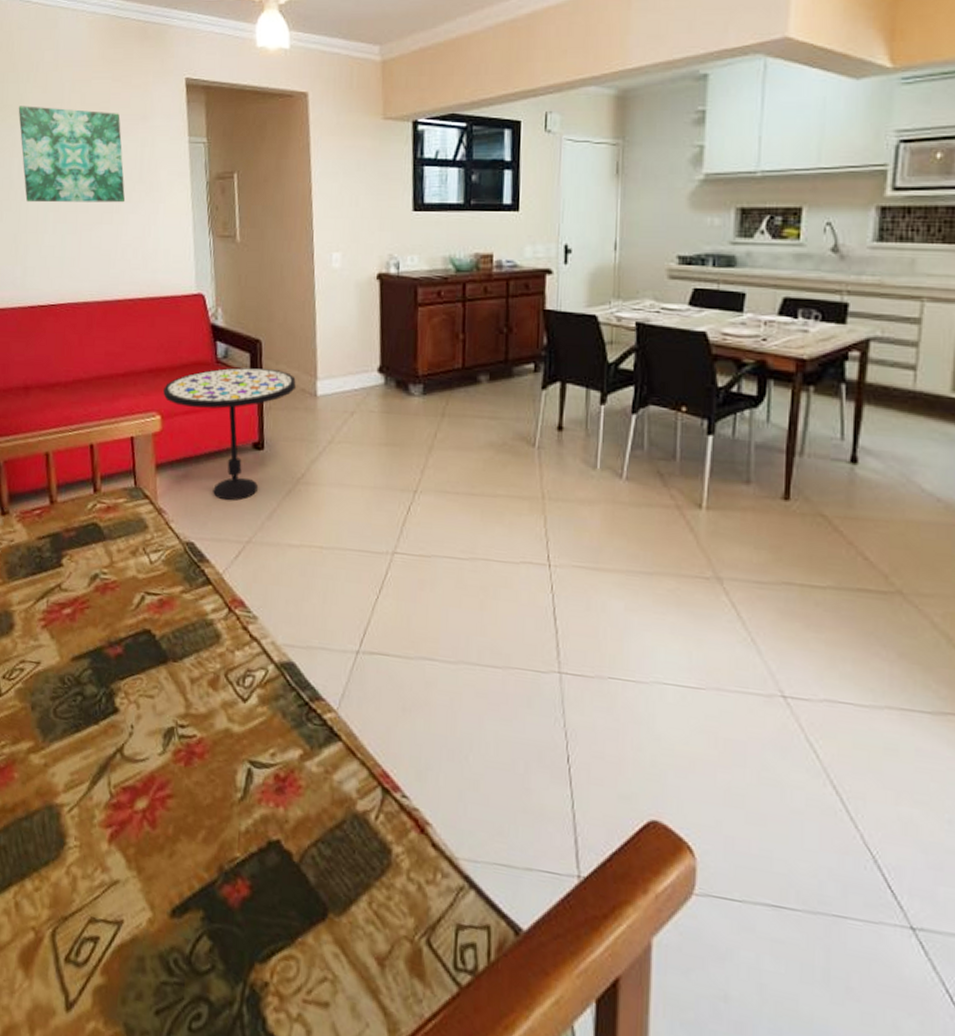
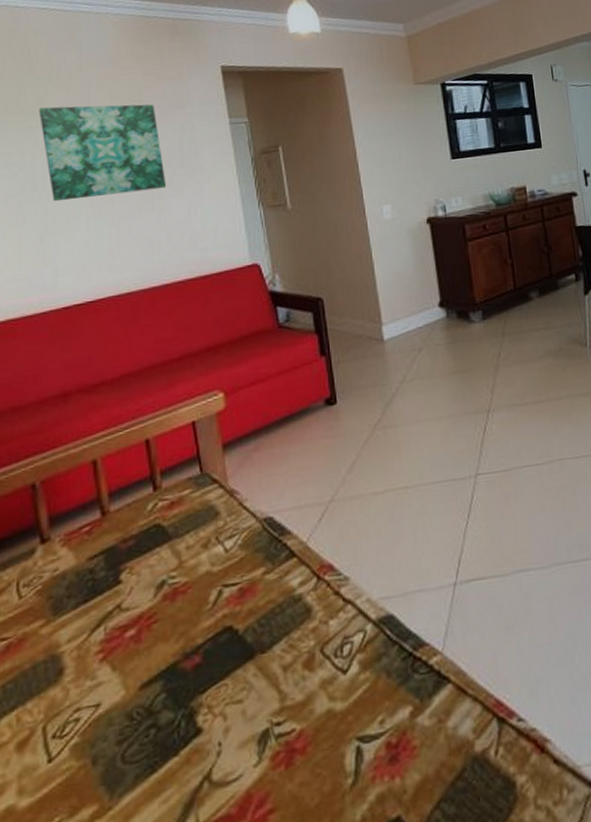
side table: present [163,367,296,501] -> none [224,323,362,465]

